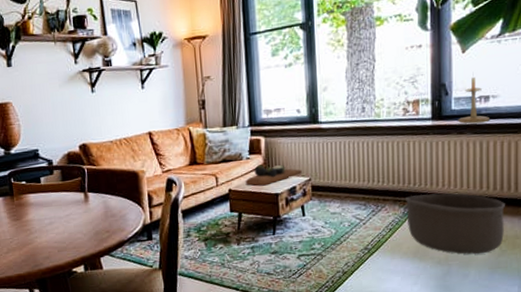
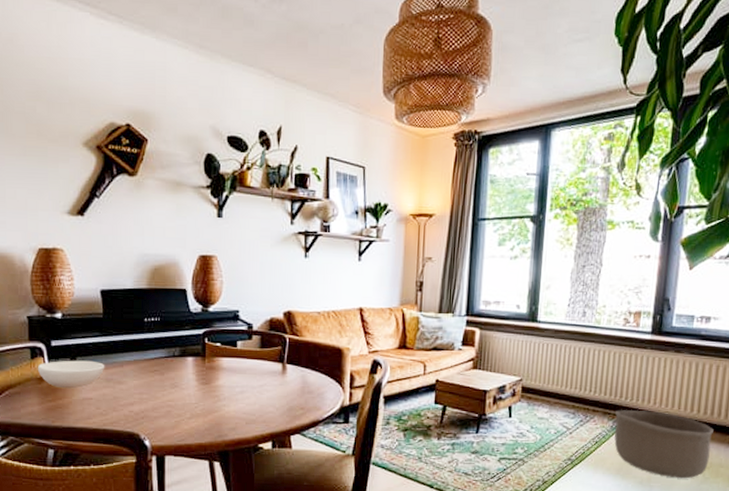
decorative tray: present [245,165,302,186] -> none [454,358,514,380]
candlestick: present [458,71,490,125] -> none [677,290,708,344]

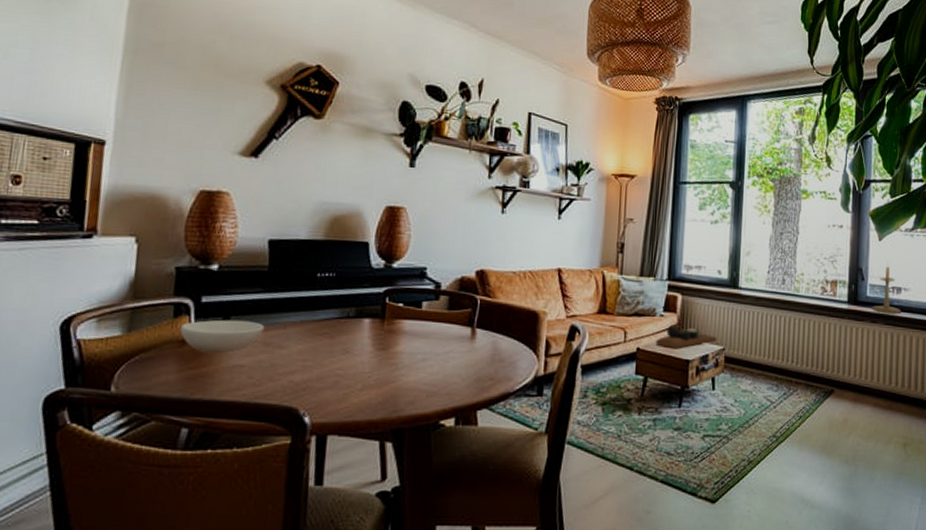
decorative tray: none [454,358,514,380] -> present [655,324,716,349]
basket: present [614,410,714,479] -> none [817,382,912,456]
candlestick: none [677,290,708,344] -> present [872,261,901,315]

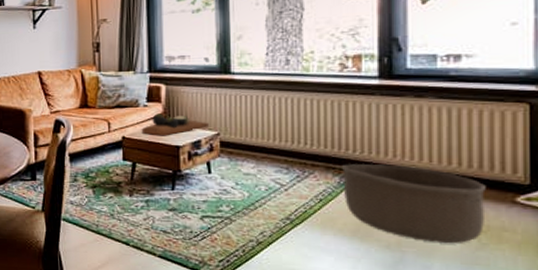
basket: none [817,382,912,456] -> present [341,164,486,244]
candlestick: present [872,261,901,315] -> none [416,26,462,87]

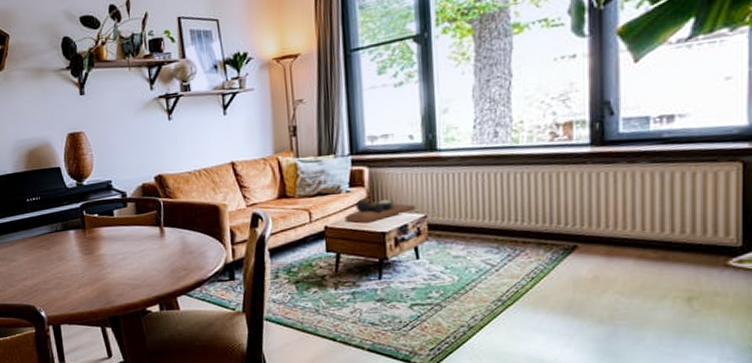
basket: present [341,164,486,244] -> none [552,236,698,314]

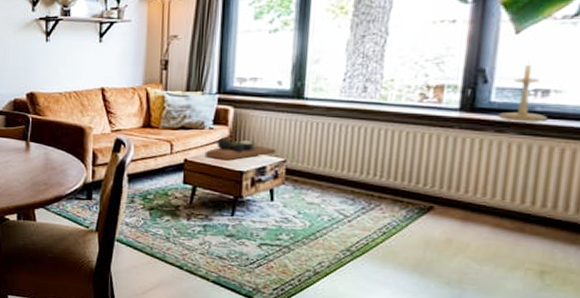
candlestick: none [628,85,675,151] -> present [498,58,547,122]

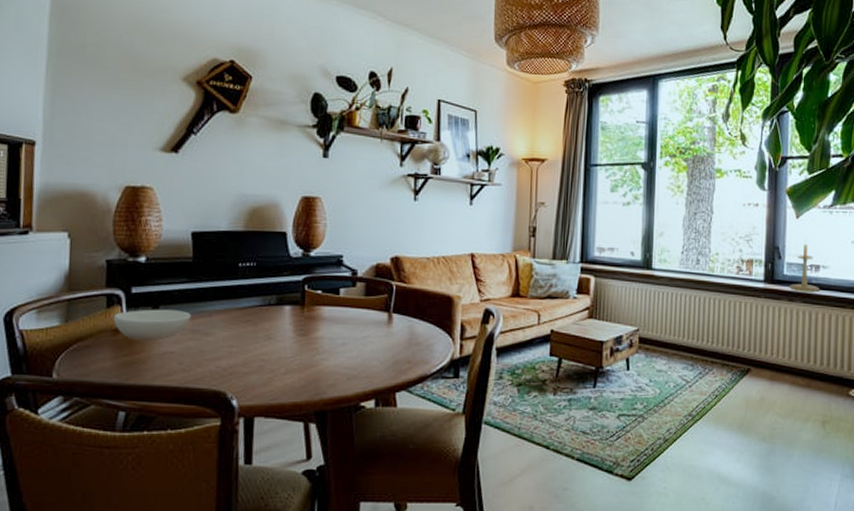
decorative tray: present [204,137,276,161] -> none [569,306,630,331]

